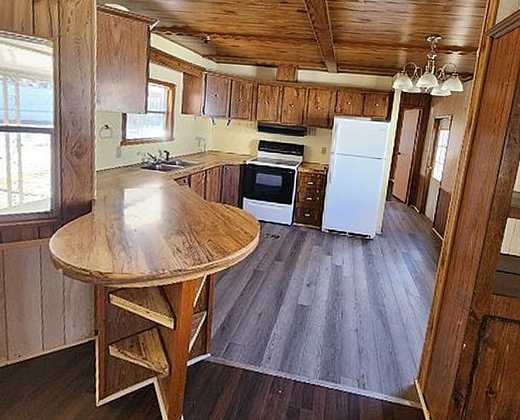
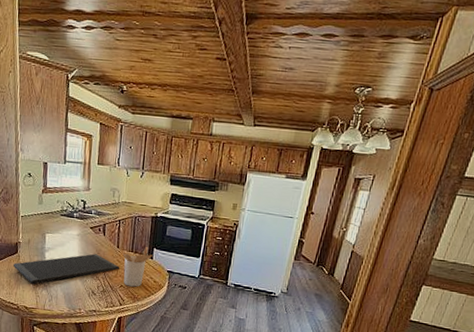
cutting board: none [85,207,207,246] -> present [13,253,119,285]
utensil holder: none [210,195,242,240] -> present [123,246,153,287]

